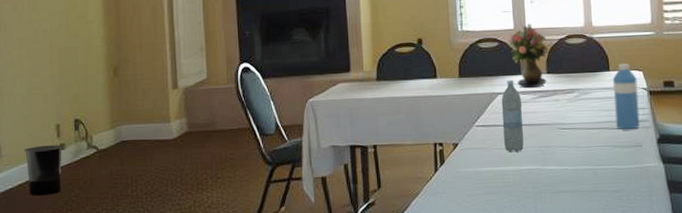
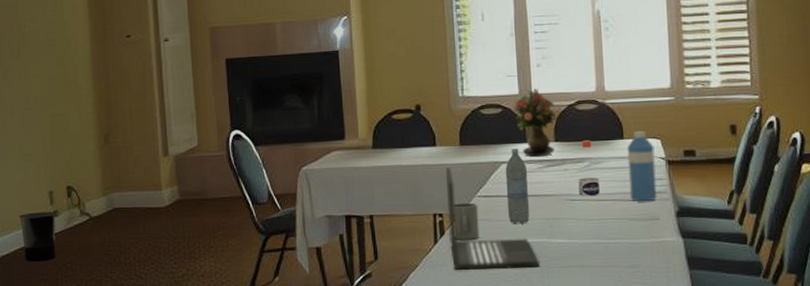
laptop: none [446,98,533,198] -> present [446,167,540,271]
cup: none [453,132,477,169] -> present [454,202,480,241]
water bottle: none [568,72,589,126] -> present [578,140,601,197]

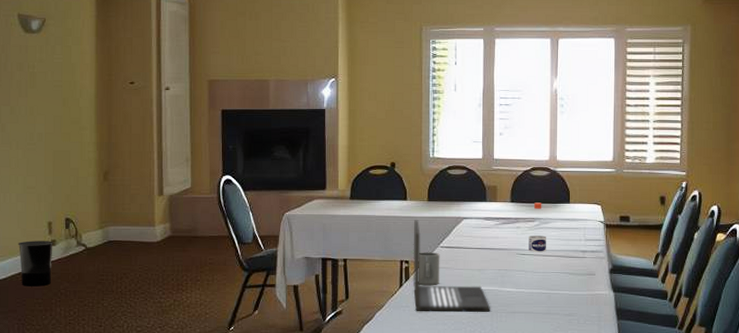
water bottle: present [505,148,530,224] -> none [465,206,486,273]
bouquet: present [513,88,557,157] -> none [476,154,514,214]
water bottle: present [627,131,657,201] -> none [571,197,595,258]

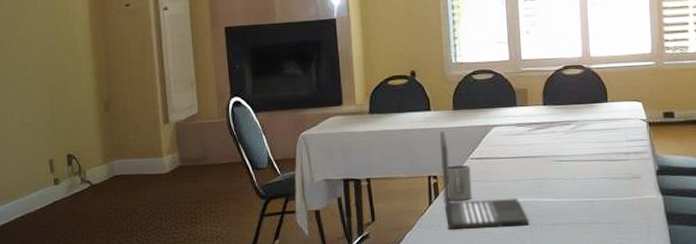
waste bin: present [17,241,54,287] -> none [18,180,57,230]
water bottle: present [528,202,547,252] -> none [565,103,586,158]

